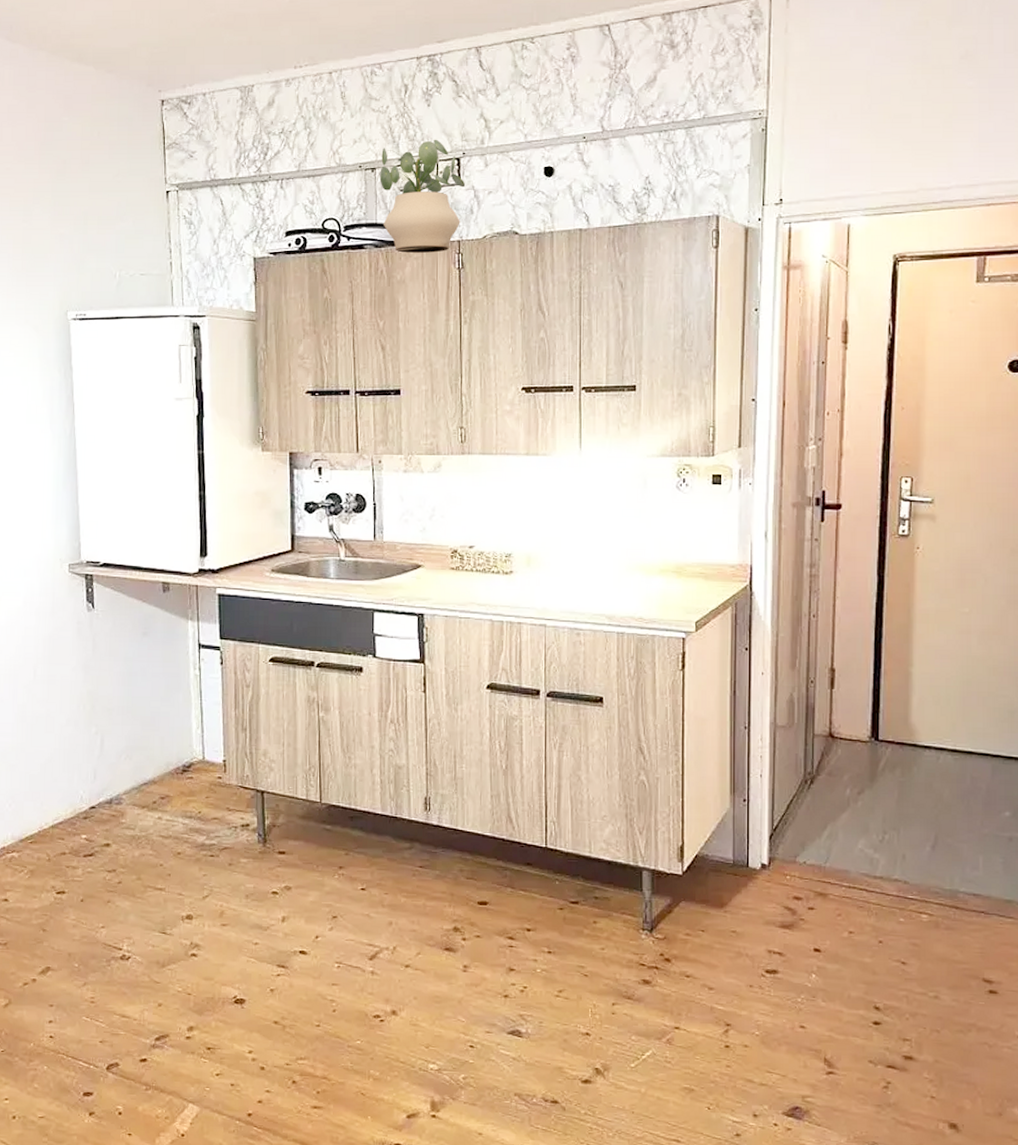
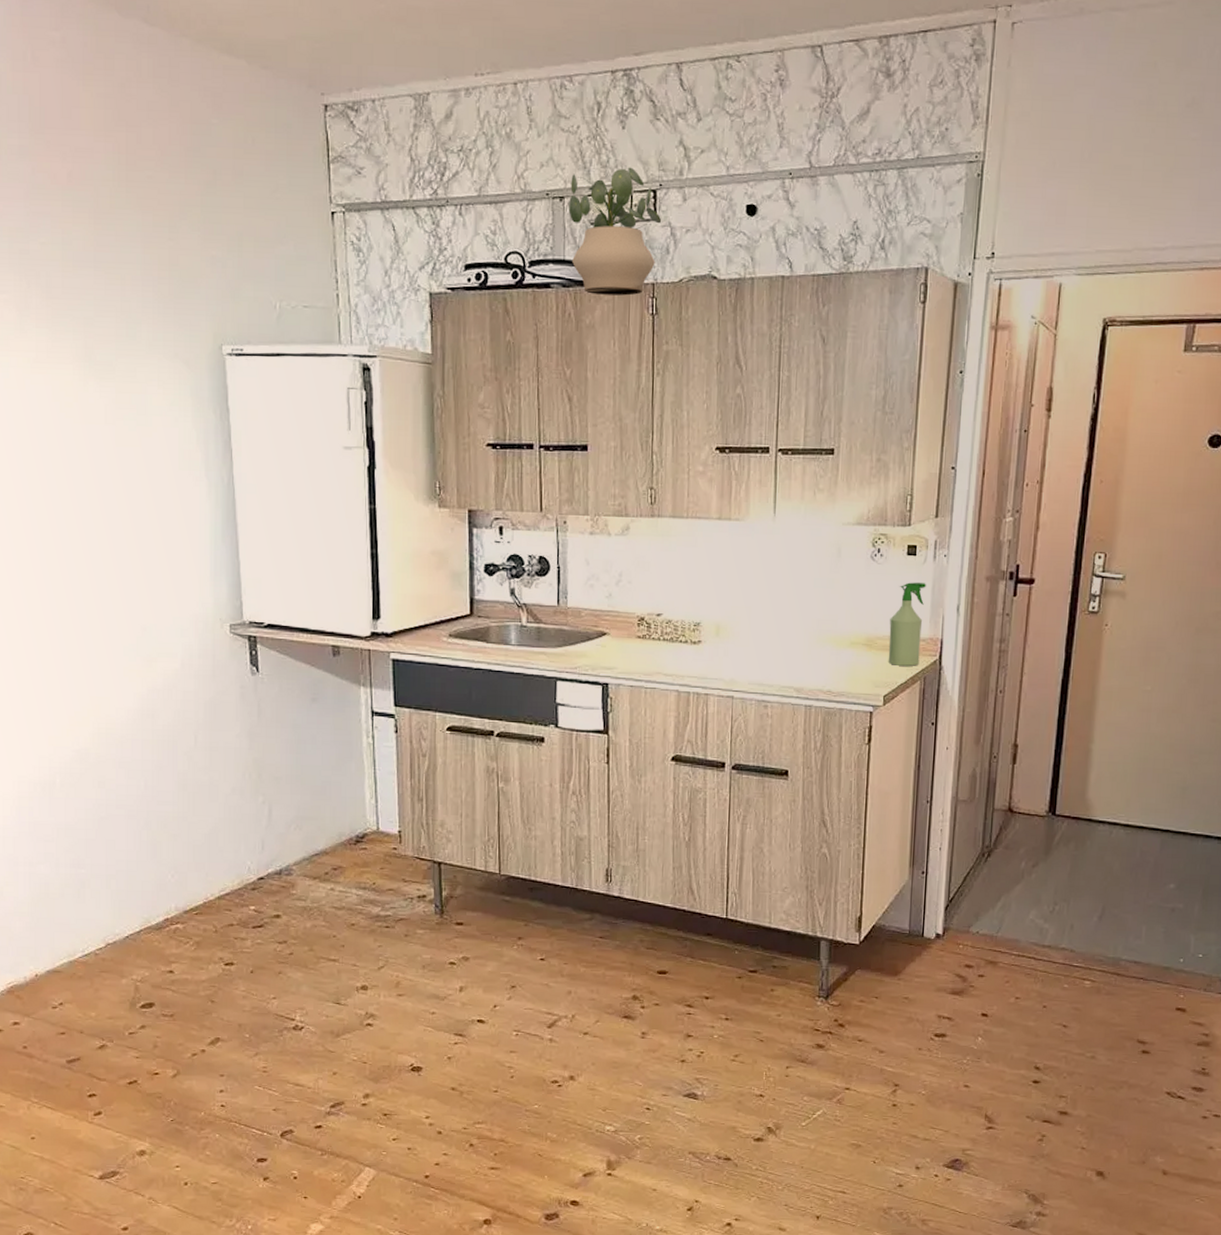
spray bottle: none [698,510,733,592] -> present [888,582,926,666]

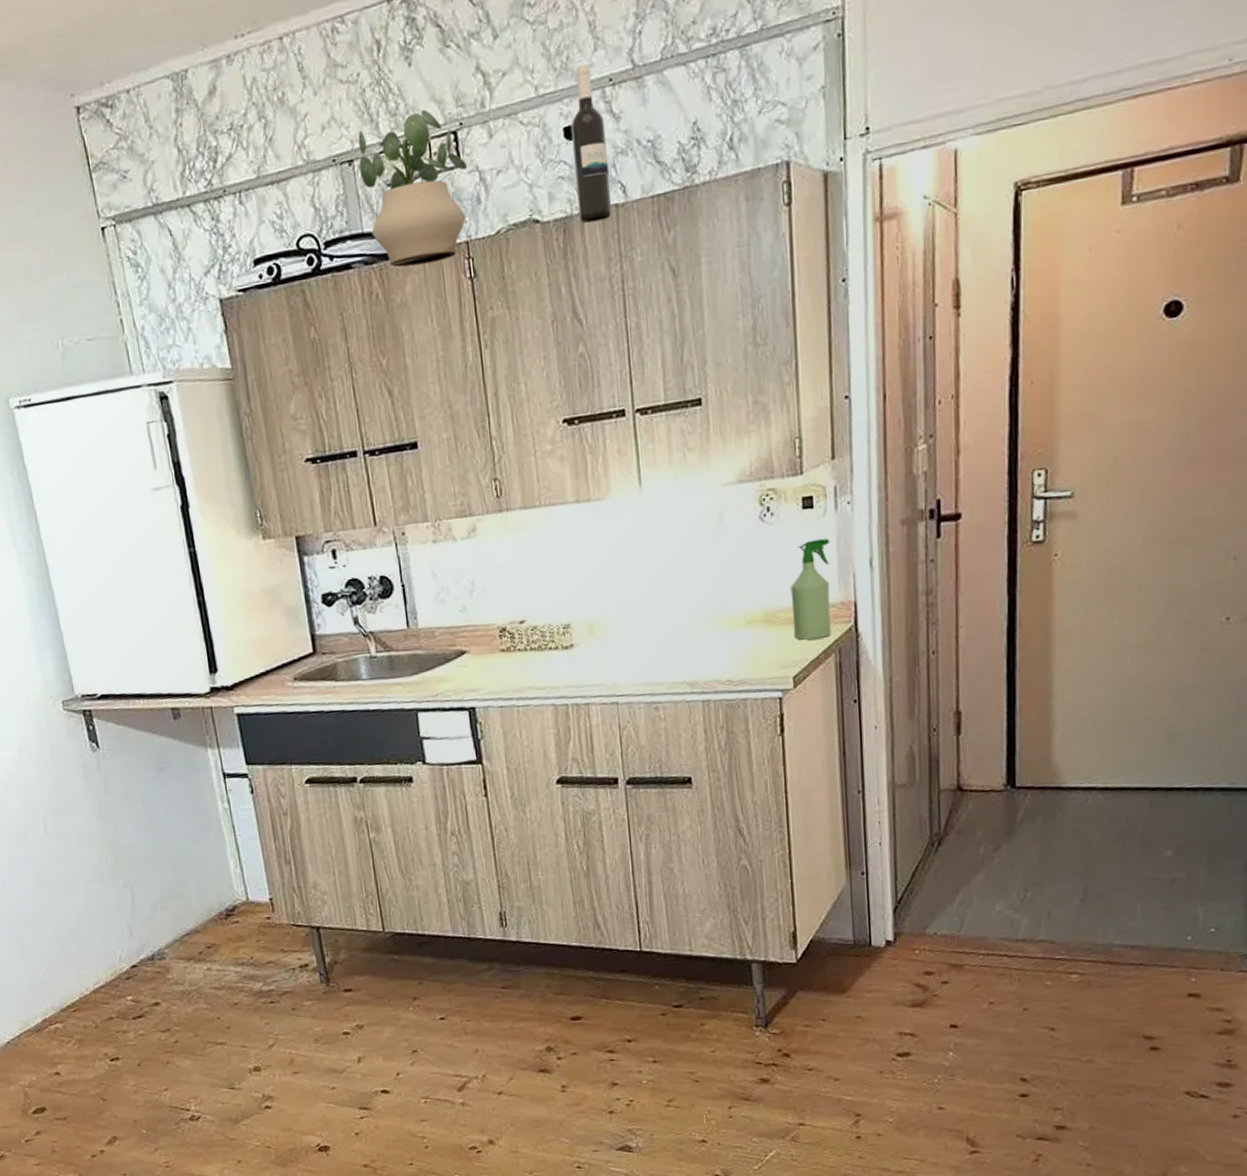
wine bottle: none [750,156,781,288] -> present [570,63,613,224]

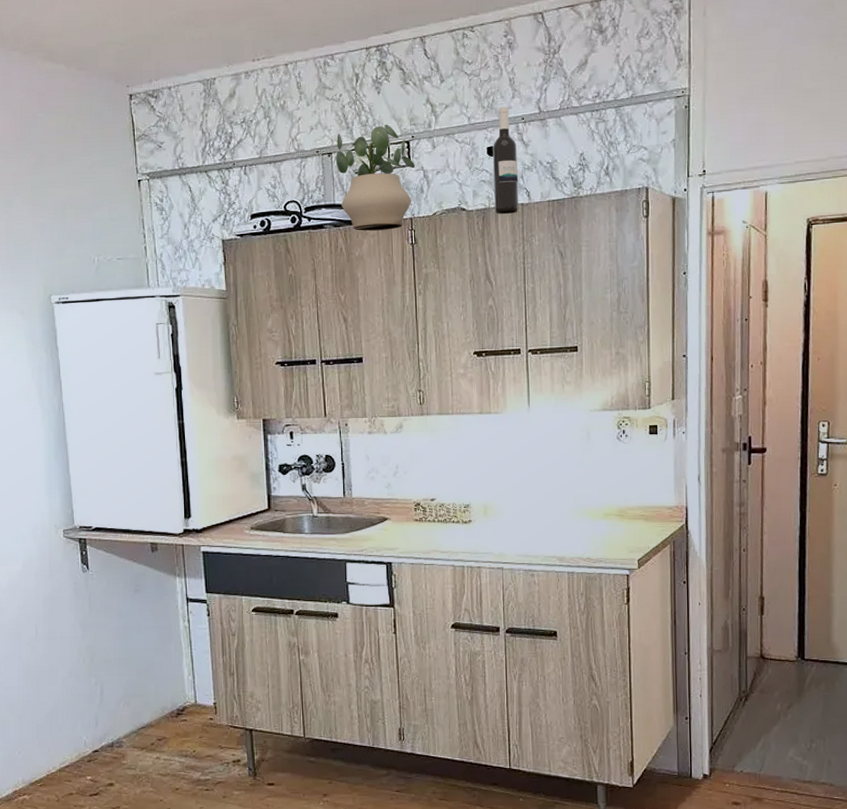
spray bottle: present [790,538,831,640] -> none [638,458,669,532]

